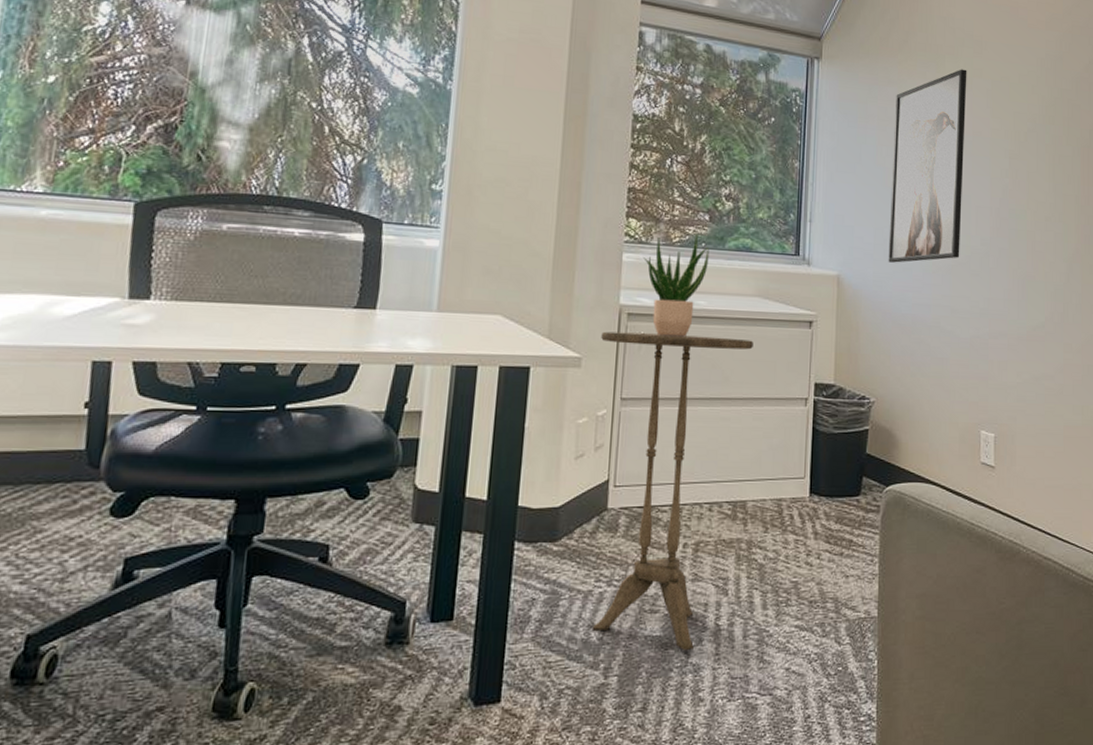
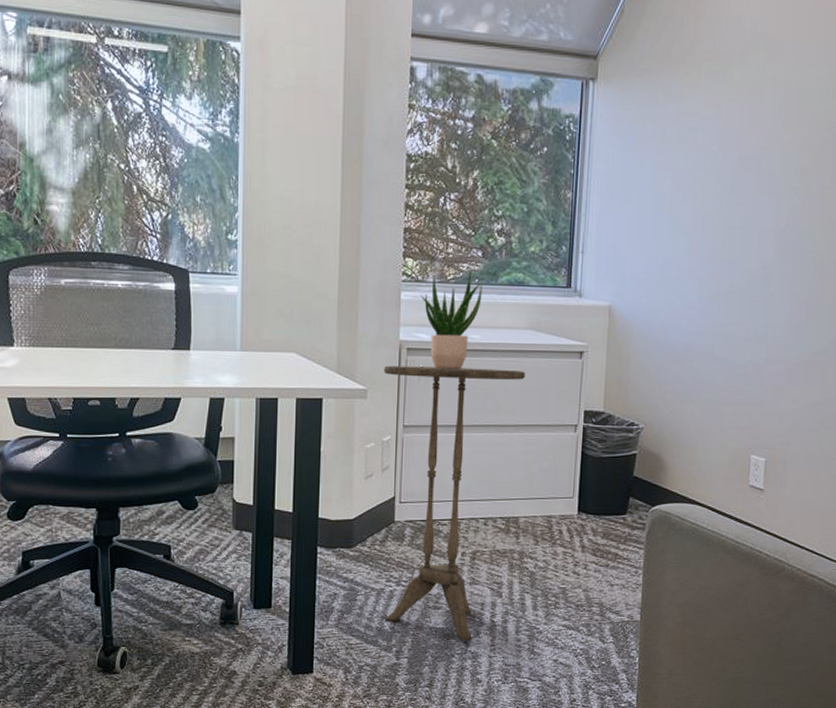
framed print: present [888,69,967,263] -> none [662,77,758,291]

